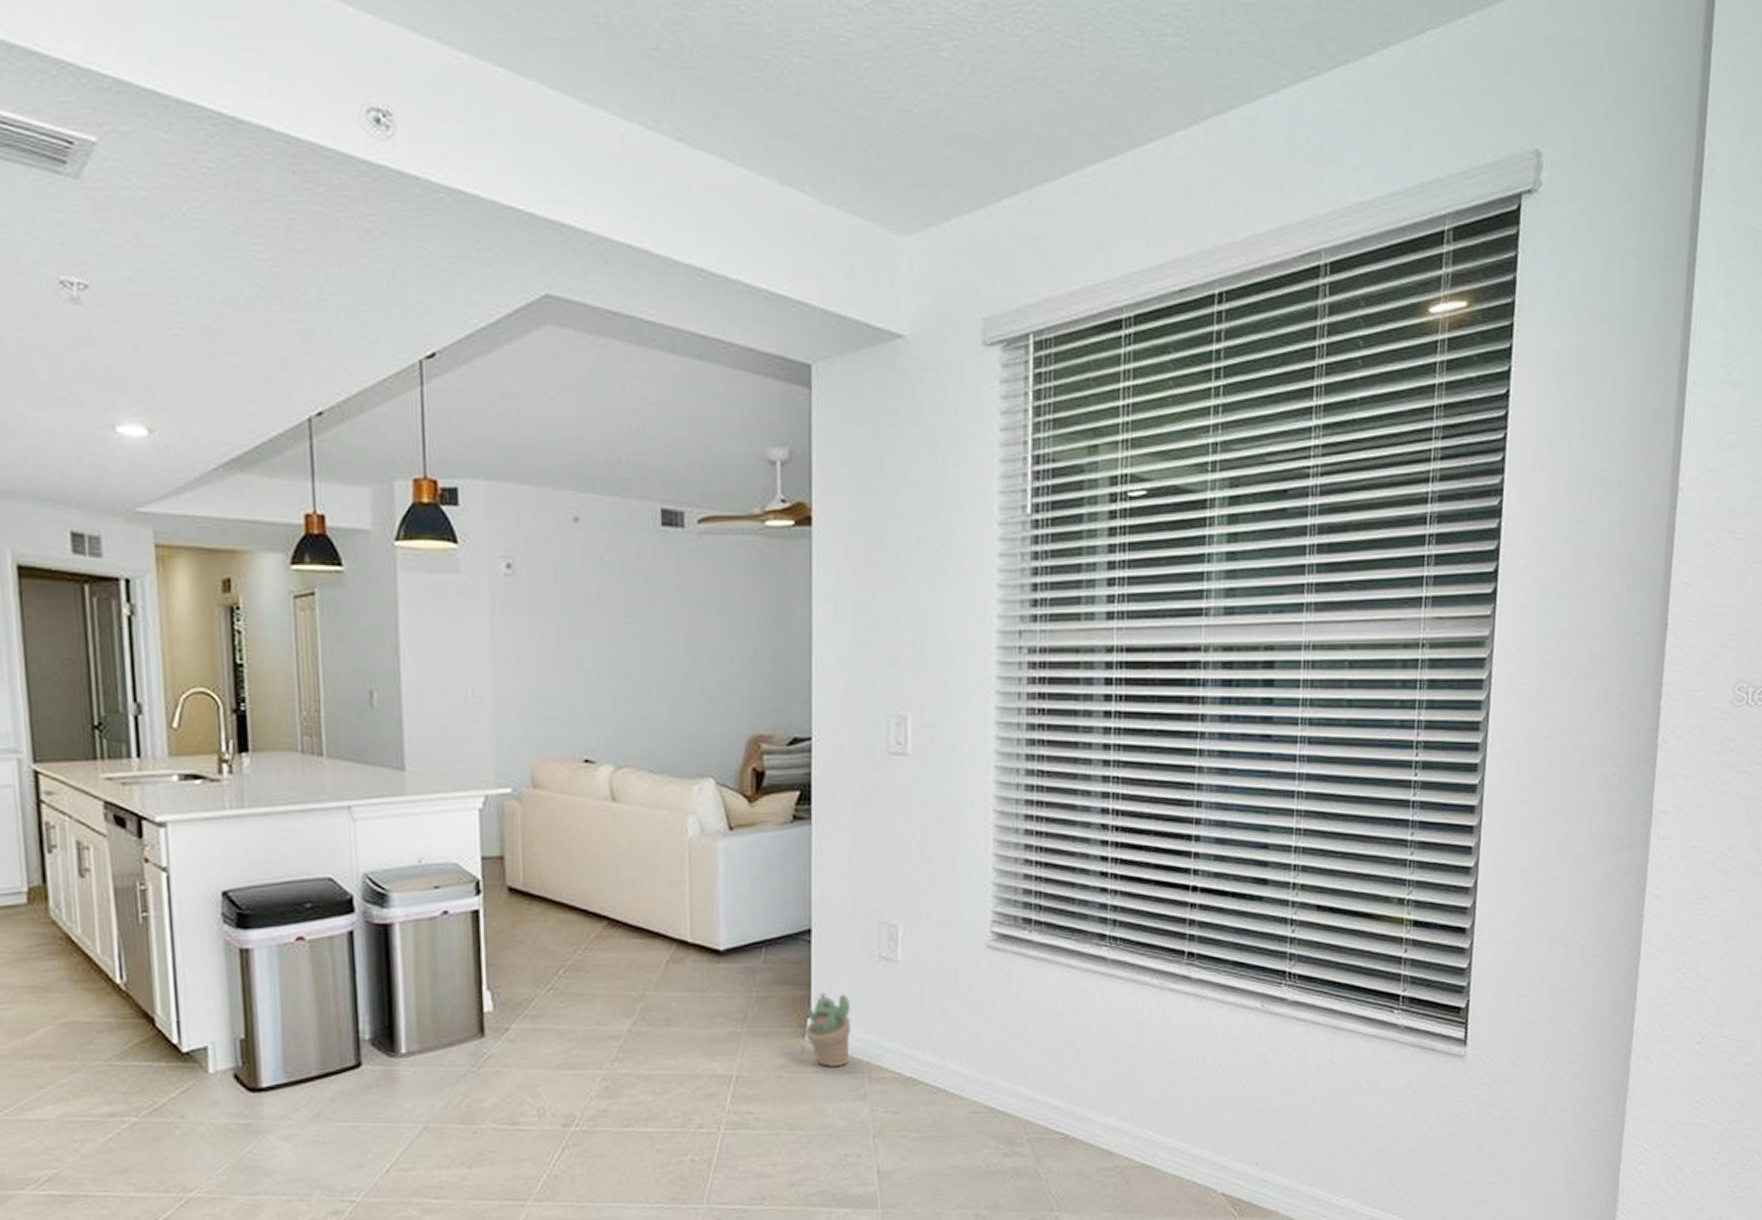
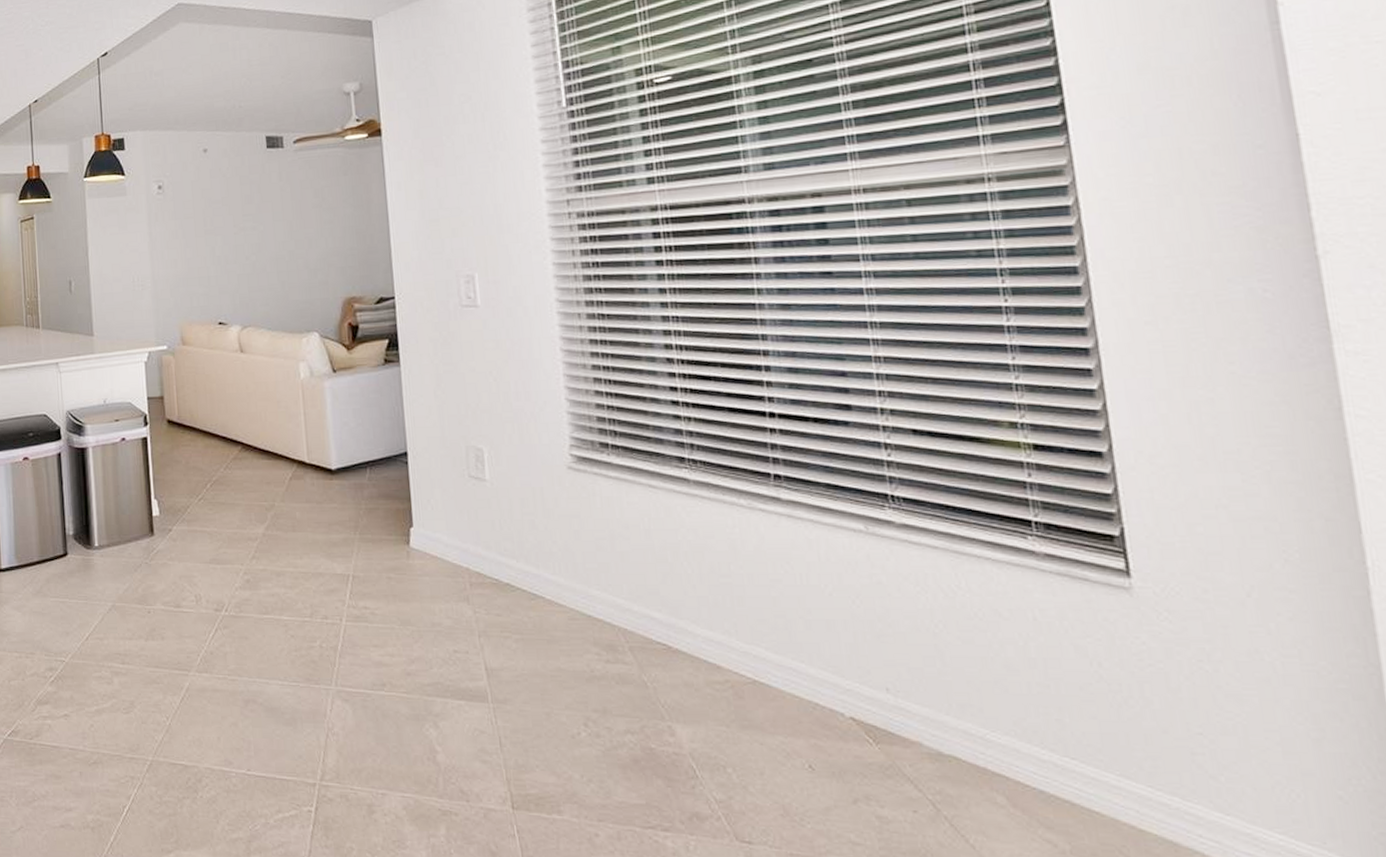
decorative plant: present [804,993,852,1067] -> none [408,506,450,571]

